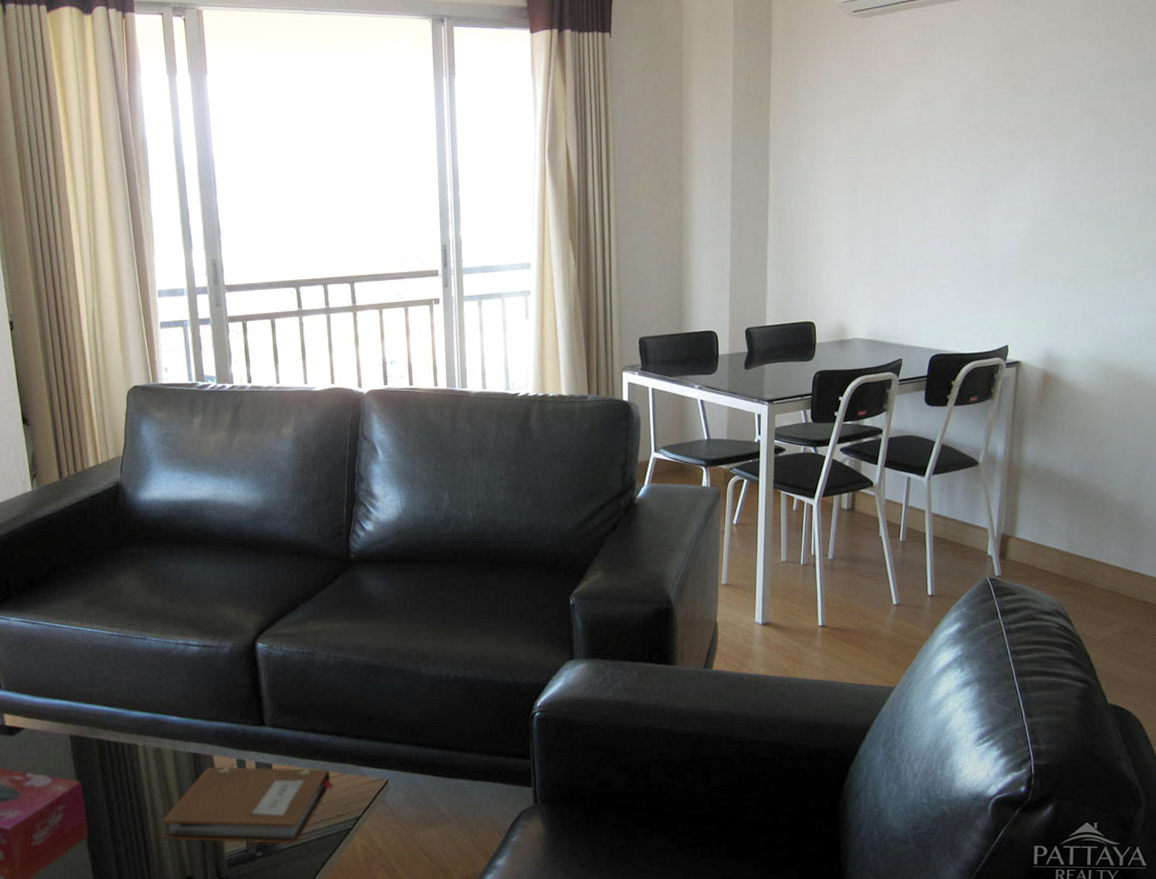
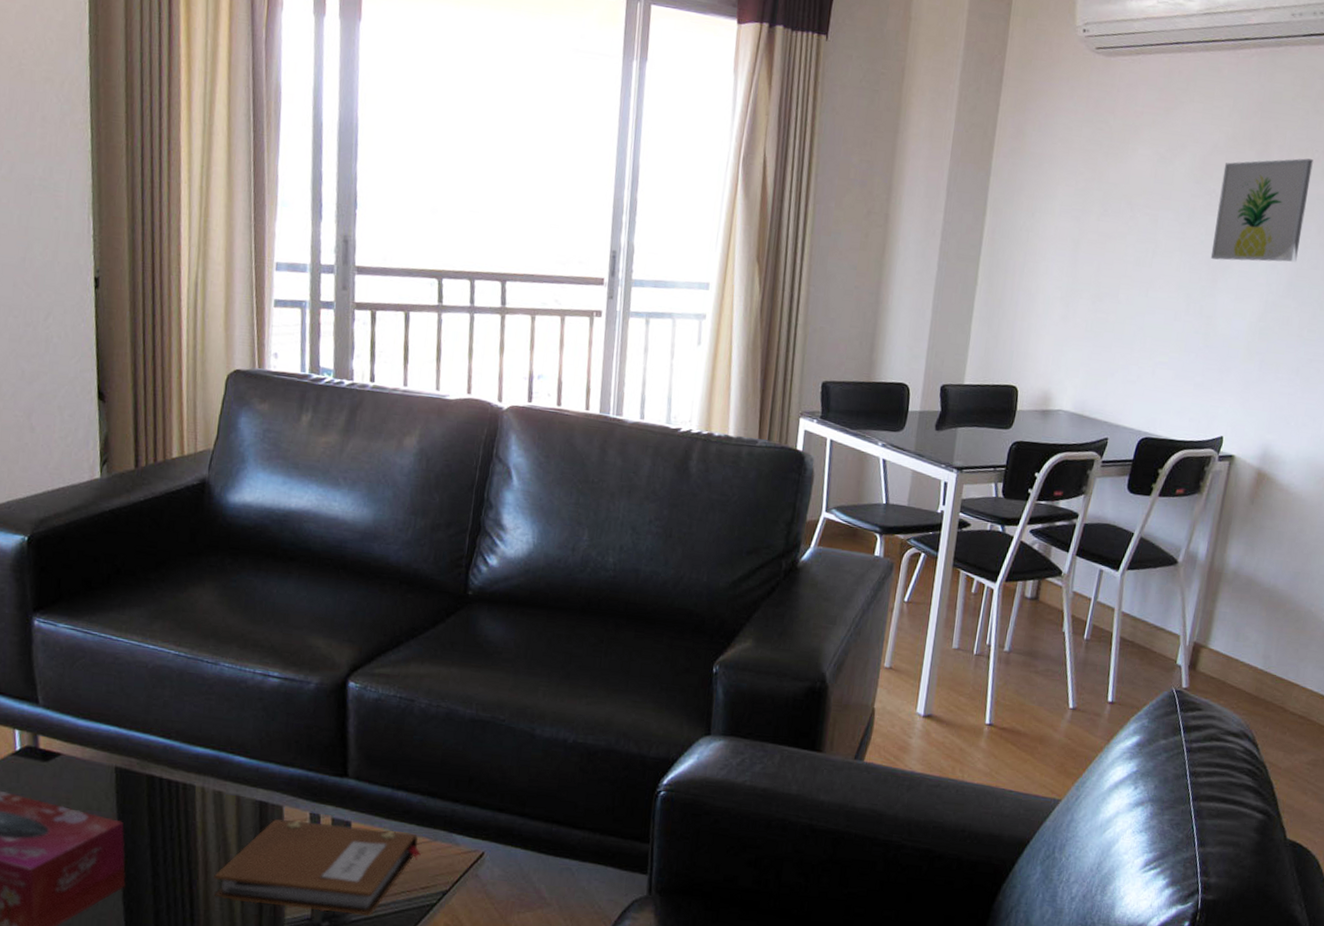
wall art: none [978,85,1064,187] -> present [1210,158,1313,262]

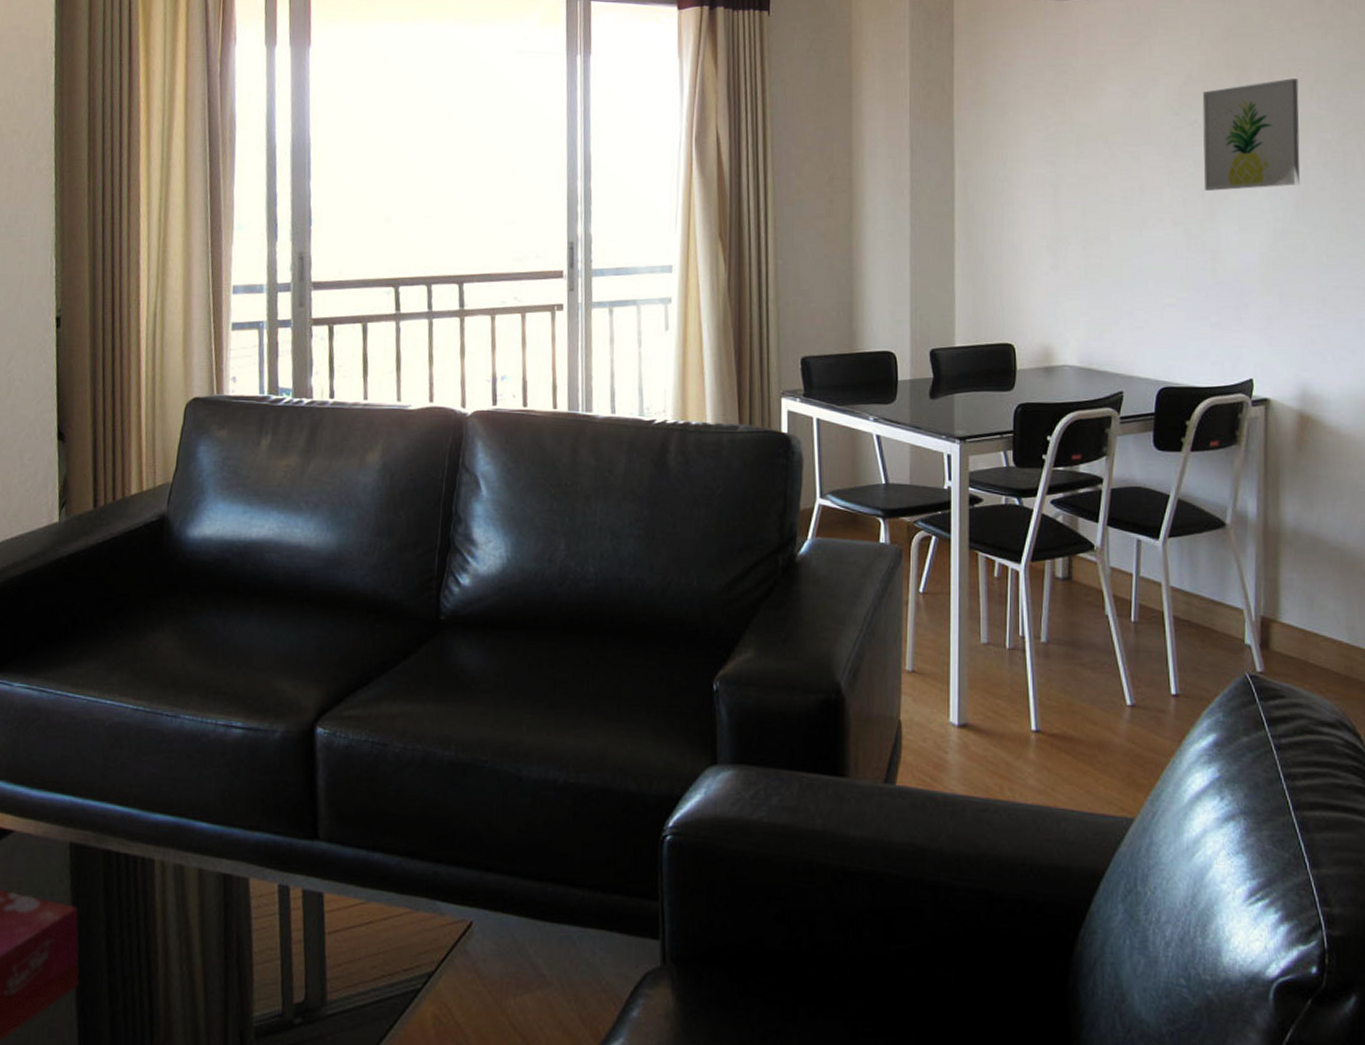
notebook: present [214,818,421,916] -> none [175,893,402,1008]

